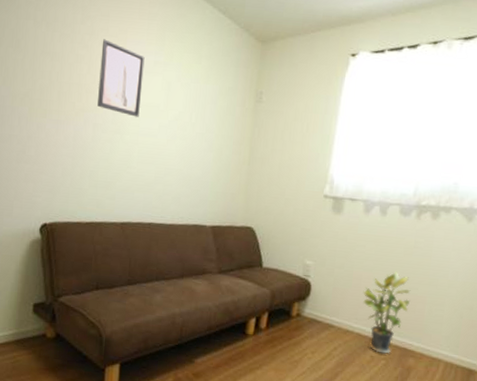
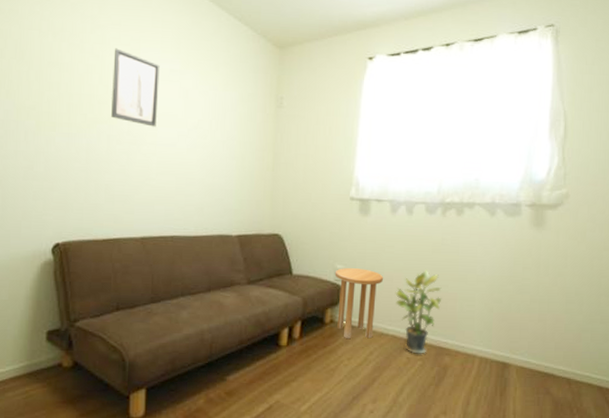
side table: none [303,264,353,335] -> present [335,268,384,339]

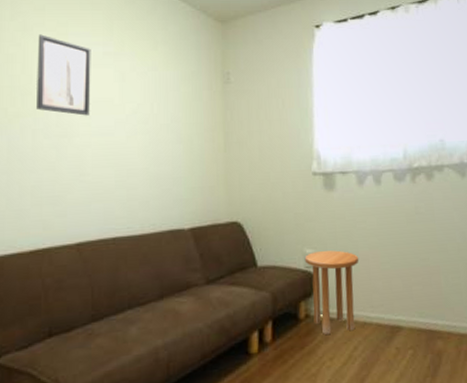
potted plant: present [395,269,442,354] -> none [373,243,425,343]

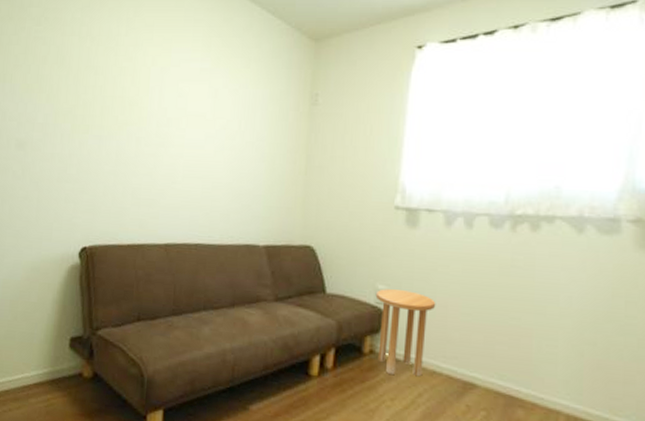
wall art: present [37,34,91,116] -> none [141,49,190,128]

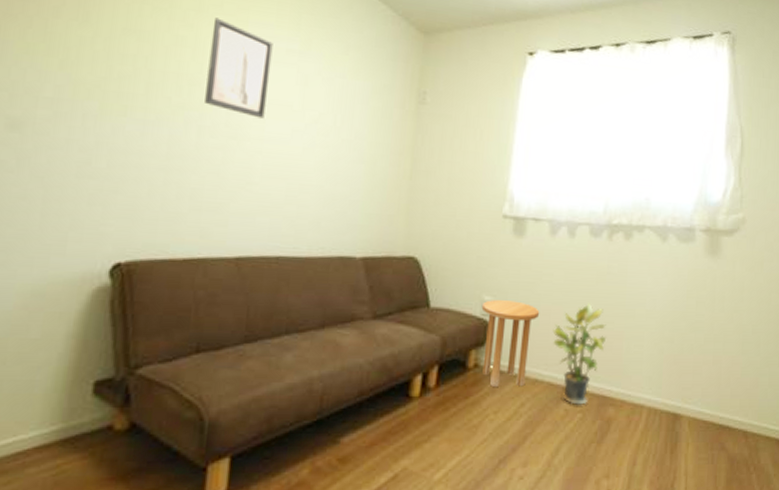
wall art: none [141,49,190,128] -> present [205,17,273,119]
potted plant: none [450,296,513,403] -> present [552,303,607,405]

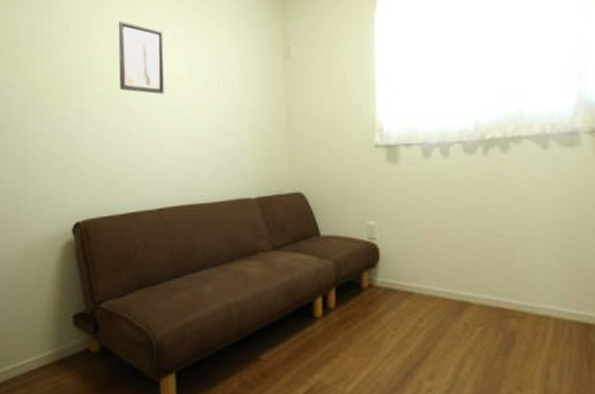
side table: present [481,300,540,387] -> none [367,223,425,304]
potted plant: present [552,303,607,405] -> none [439,218,498,319]

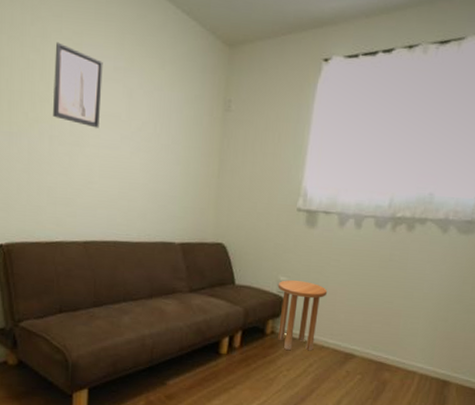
side table: none [367,223,425,304] -> present [277,280,328,351]

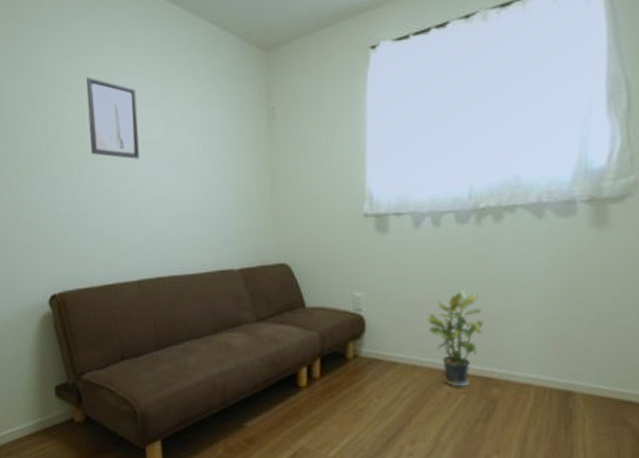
side table: present [277,280,328,351] -> none [353,294,412,374]
potted plant: none [338,285,386,368] -> present [426,289,484,387]

